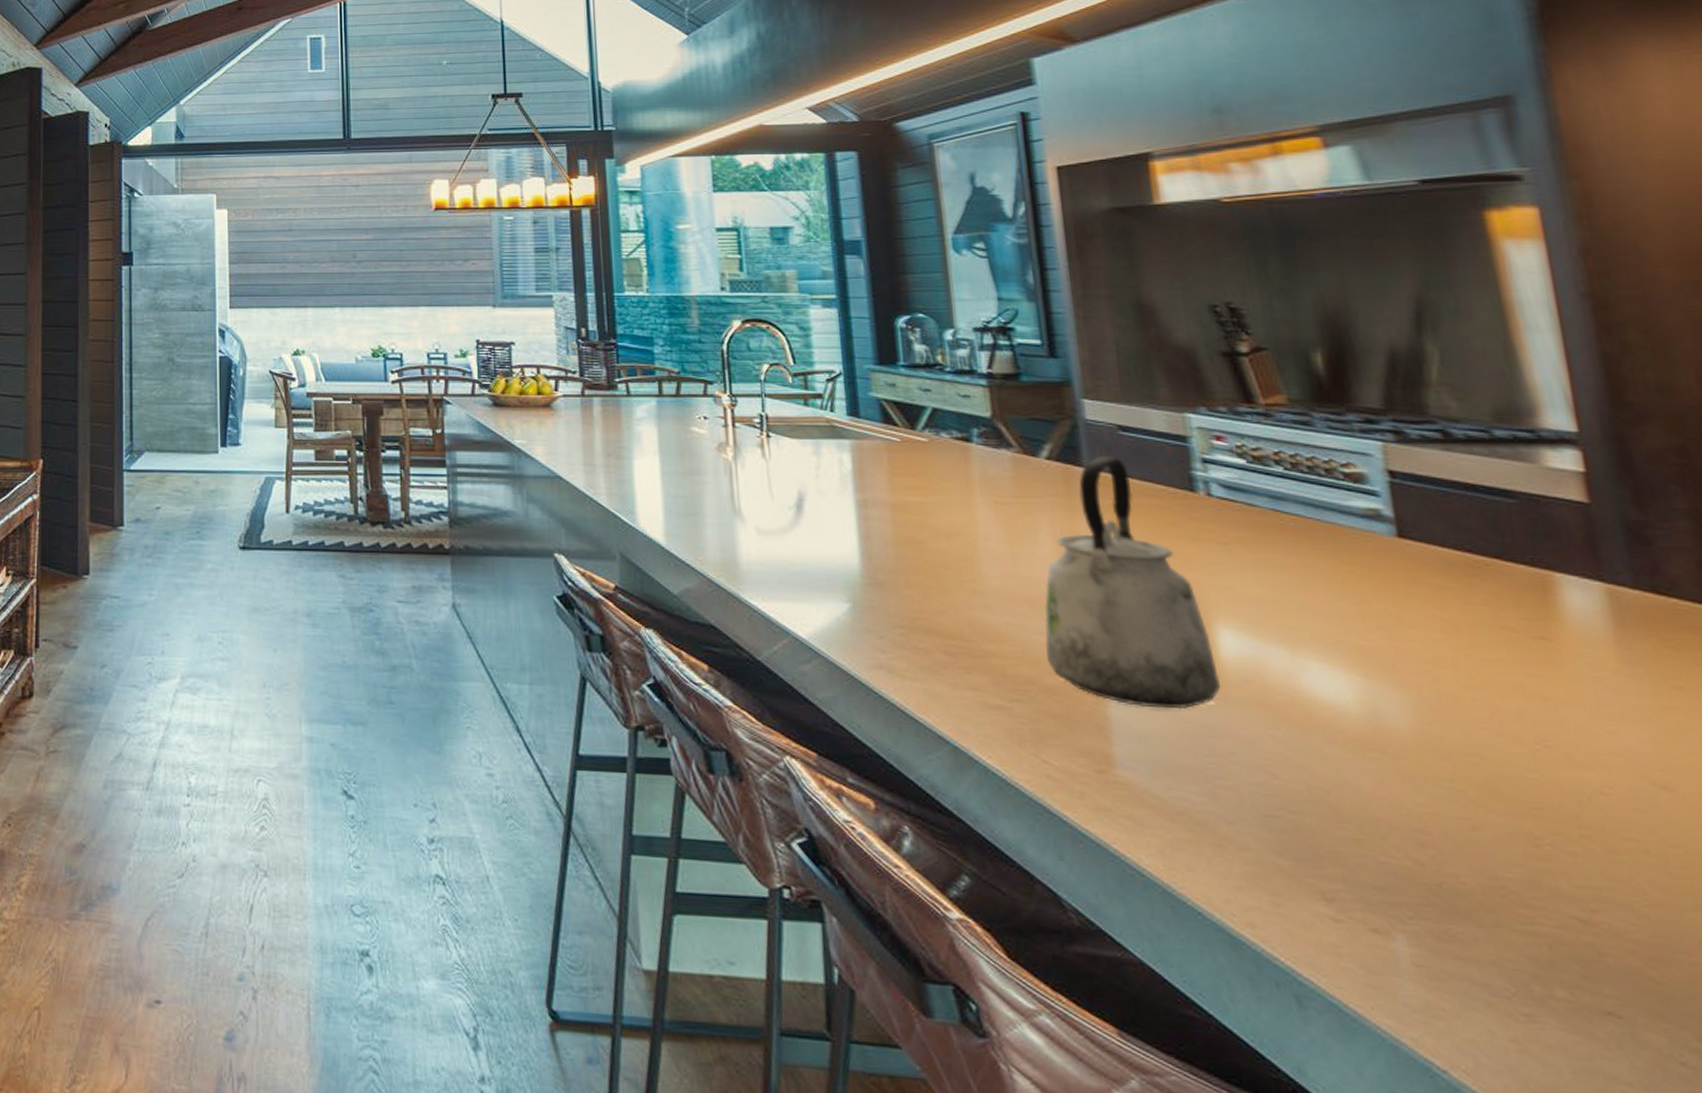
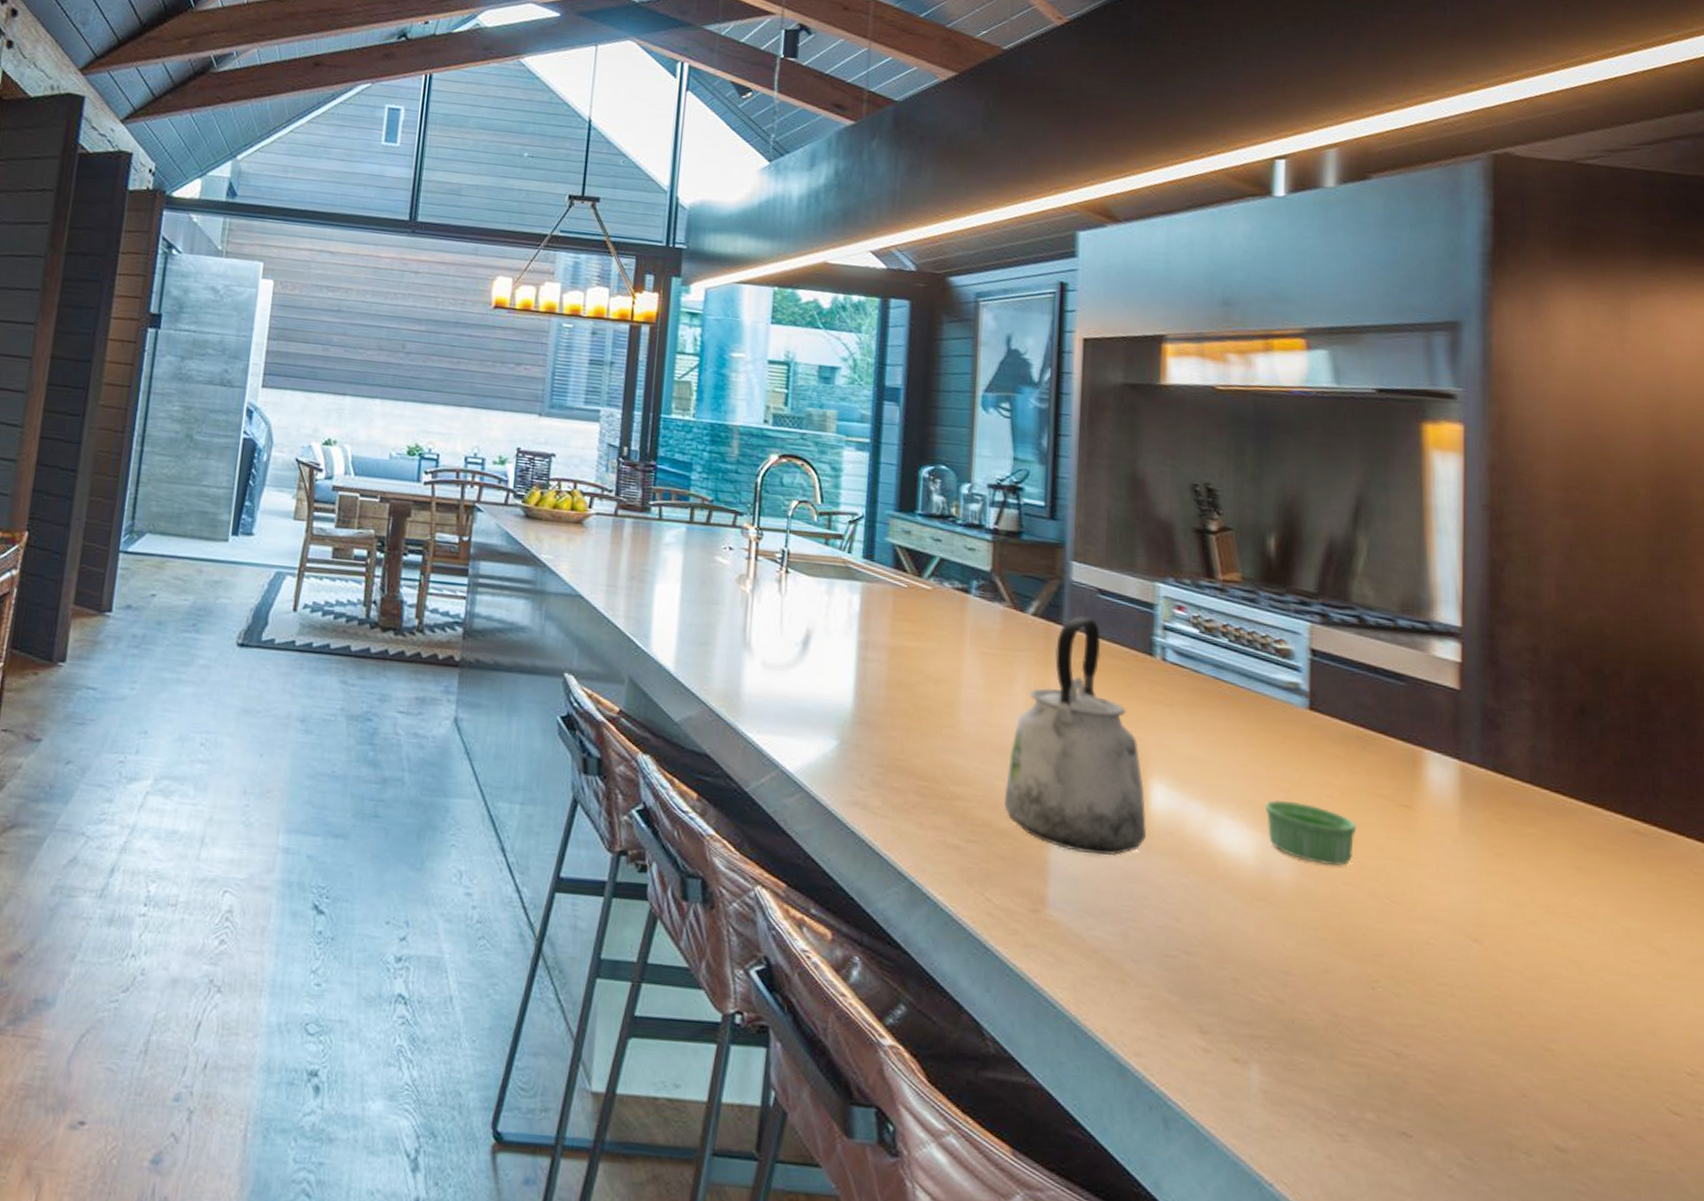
ramekin: none [1360,640,1484,710] -> present [1264,800,1357,866]

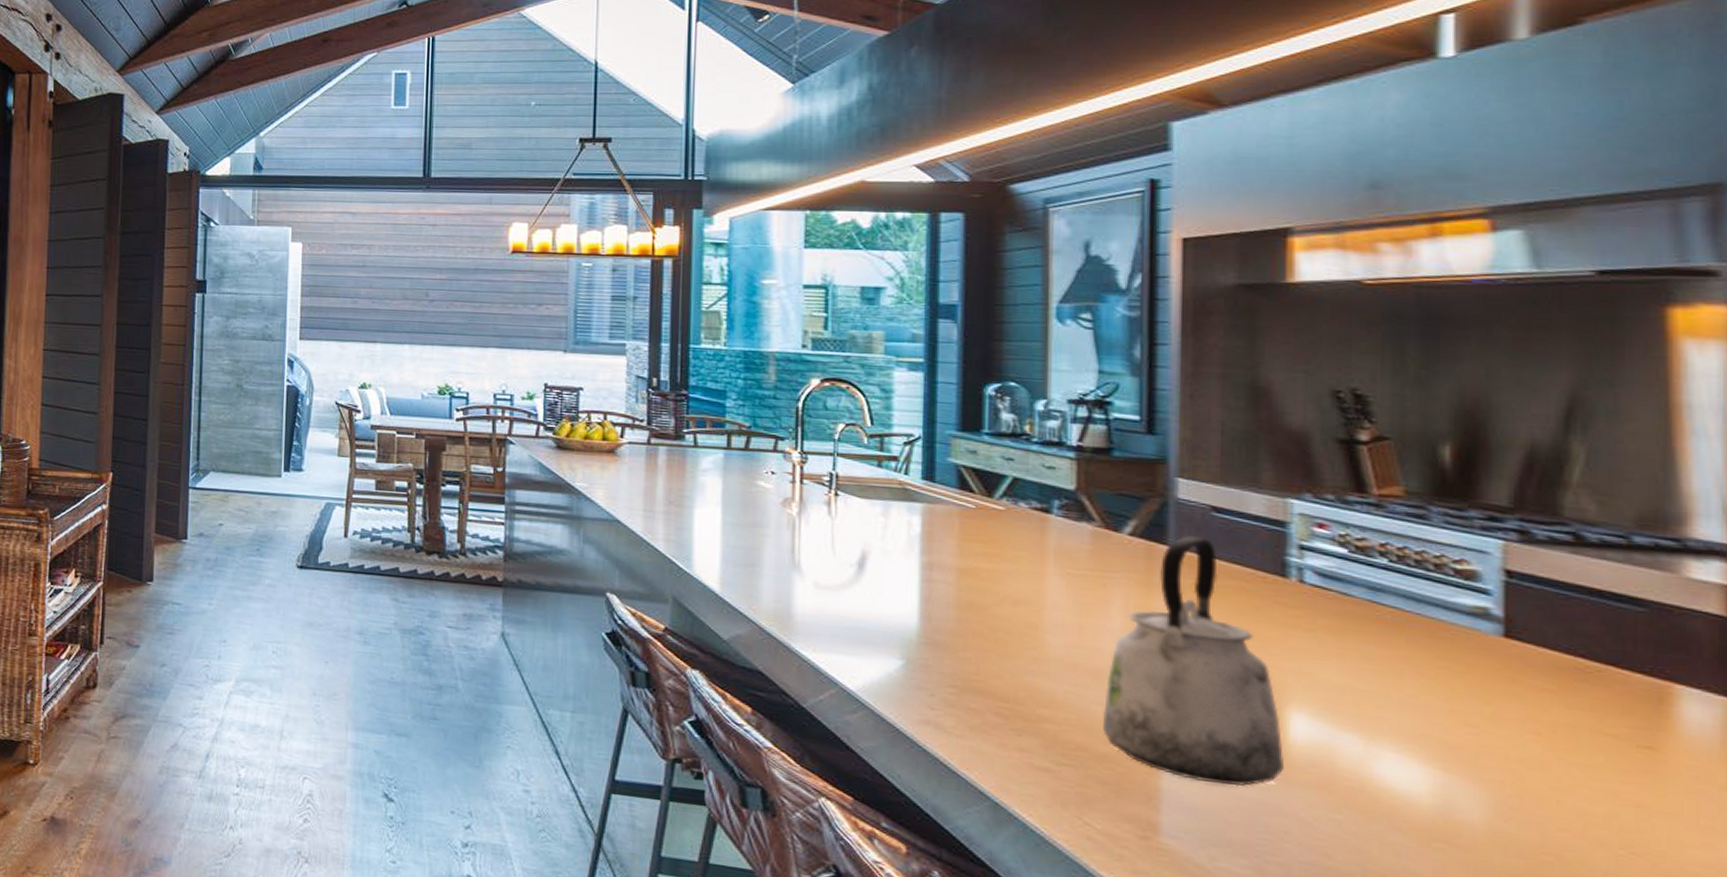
ramekin: present [1264,800,1357,866] -> none [1443,735,1576,810]

